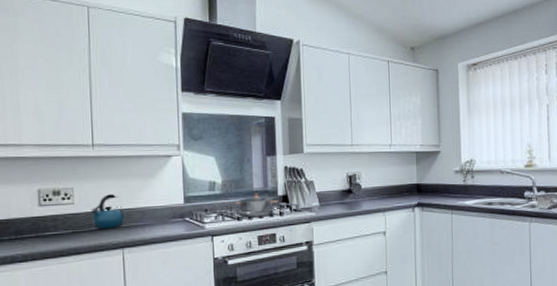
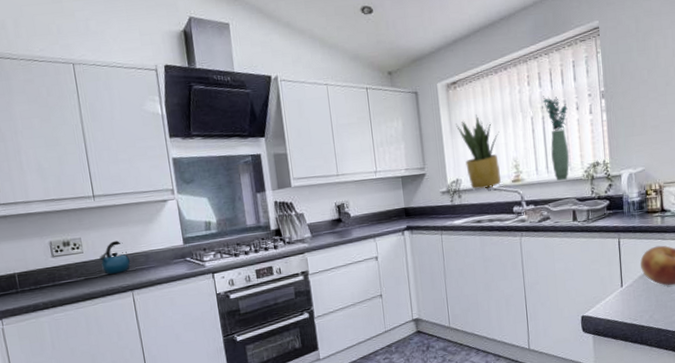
cooking pot: present [233,193,279,218] -> none [229,229,273,254]
planter: none [474,97,516,171] -> present [456,114,501,190]

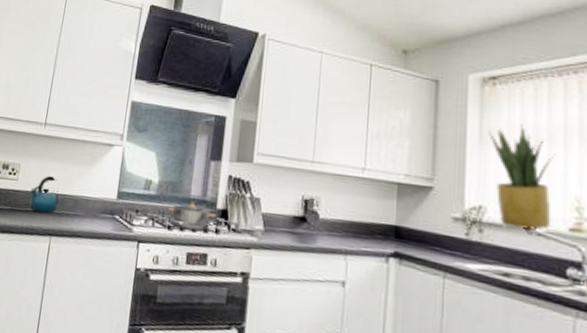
cooking pot: none [229,229,273,254] -> present [166,201,217,232]

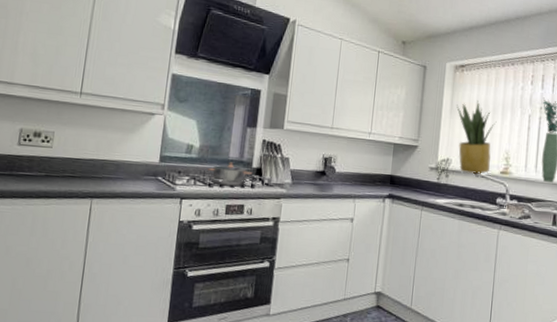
kettle: present [30,176,58,213] -> none [67,143,99,177]

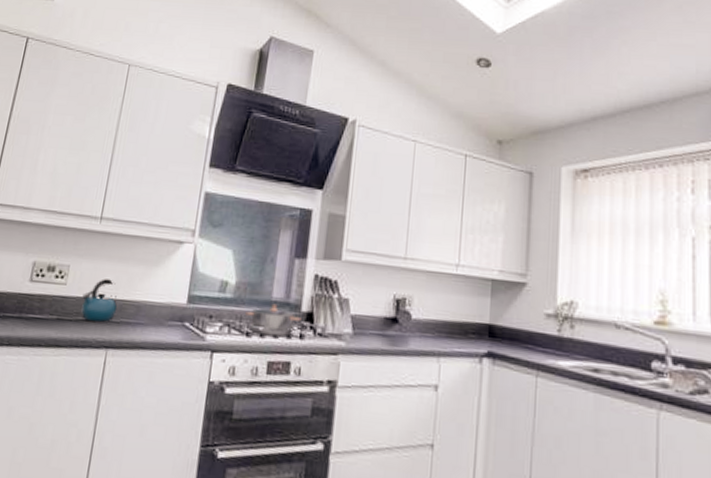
kettle: none [67,143,99,177] -> present [81,279,117,322]
planter: present [457,100,497,174] -> none [580,217,643,325]

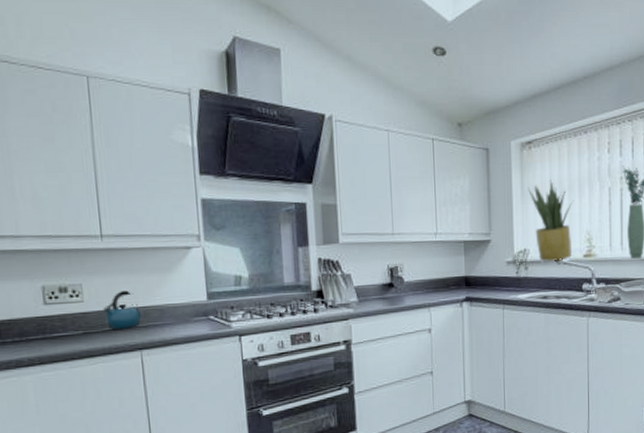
cooking pot: present [244,303,302,338] -> none [261,288,313,316]
planter: none [580,217,643,325] -> present [528,179,574,262]

